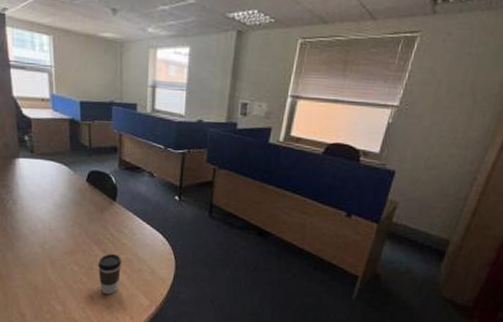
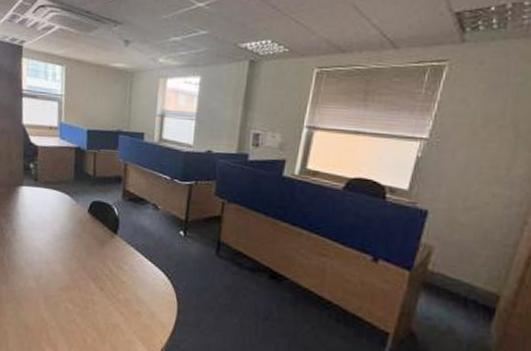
coffee cup: present [97,254,122,295] -> none [93,292,120,339]

